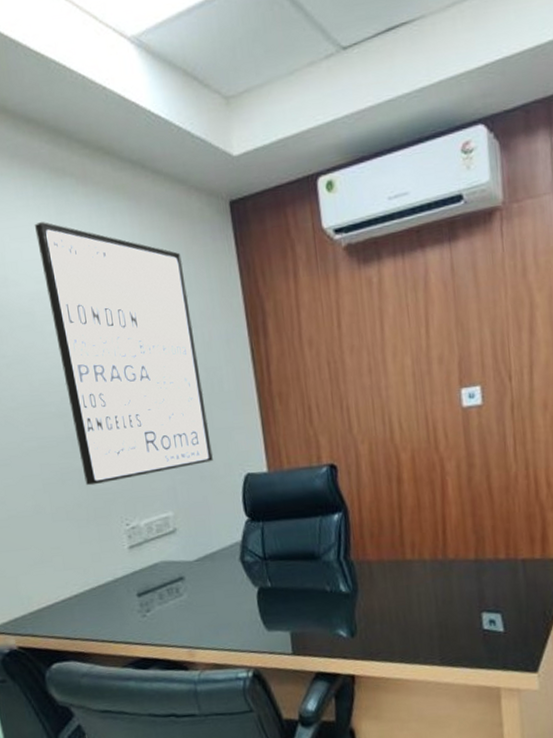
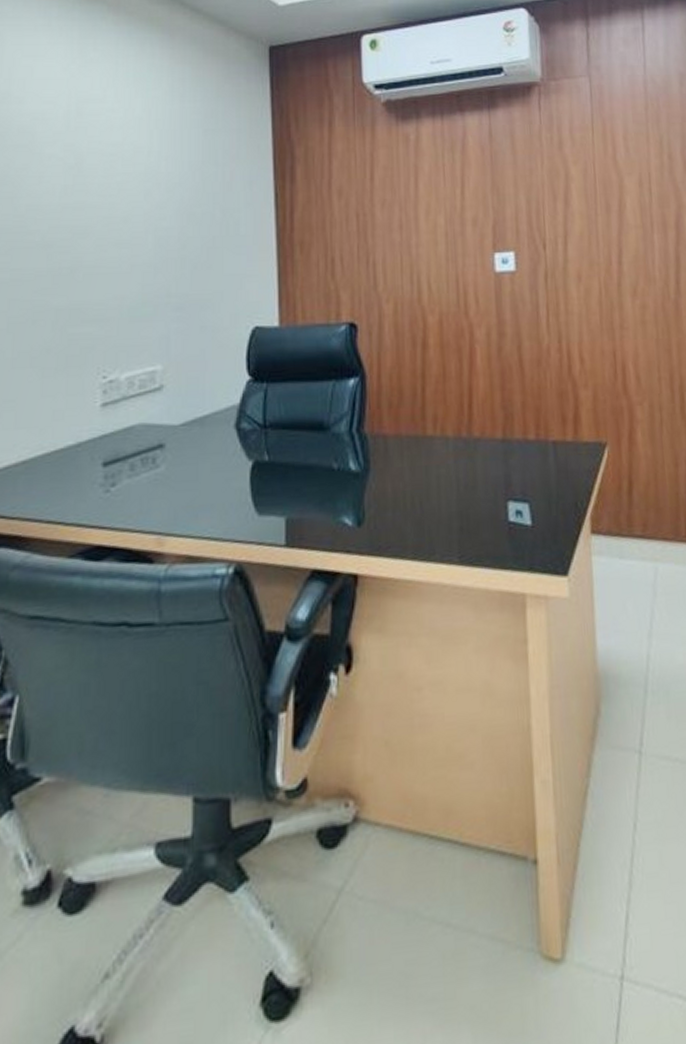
wall art: present [35,221,213,486] -> none [53,42,218,329]

